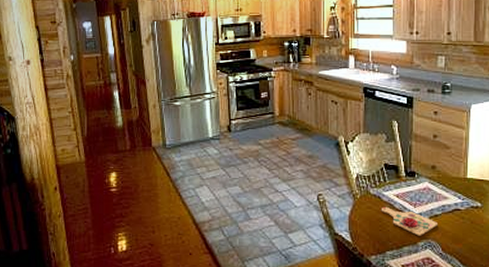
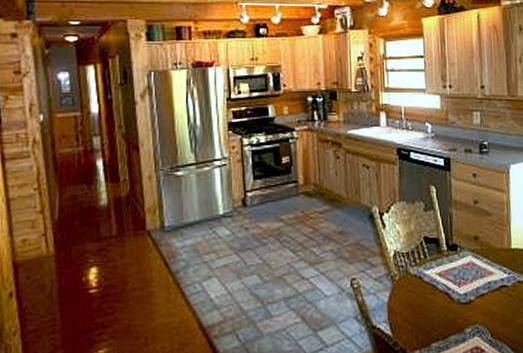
cutting board: present [381,206,437,236] -> none [422,288,485,321]

